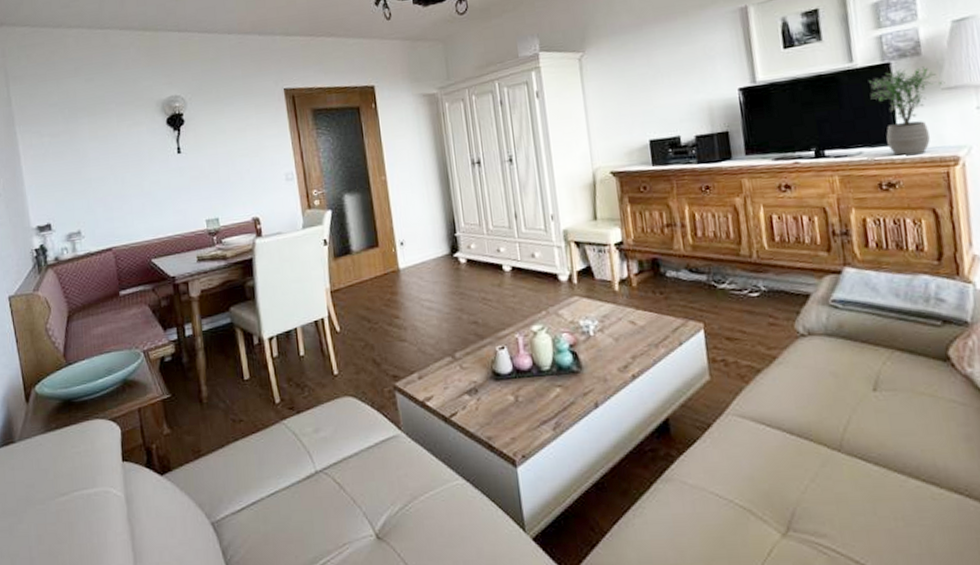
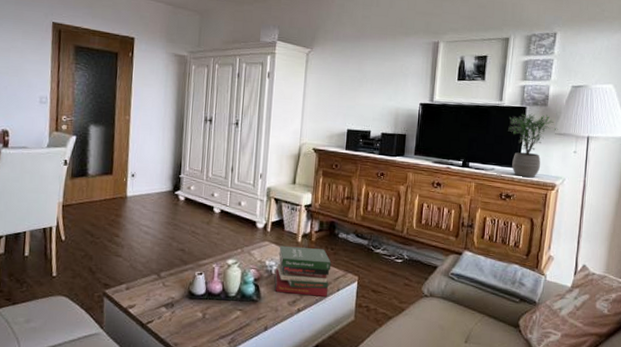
books: none [592,295,668,358] -> present [274,245,332,297]

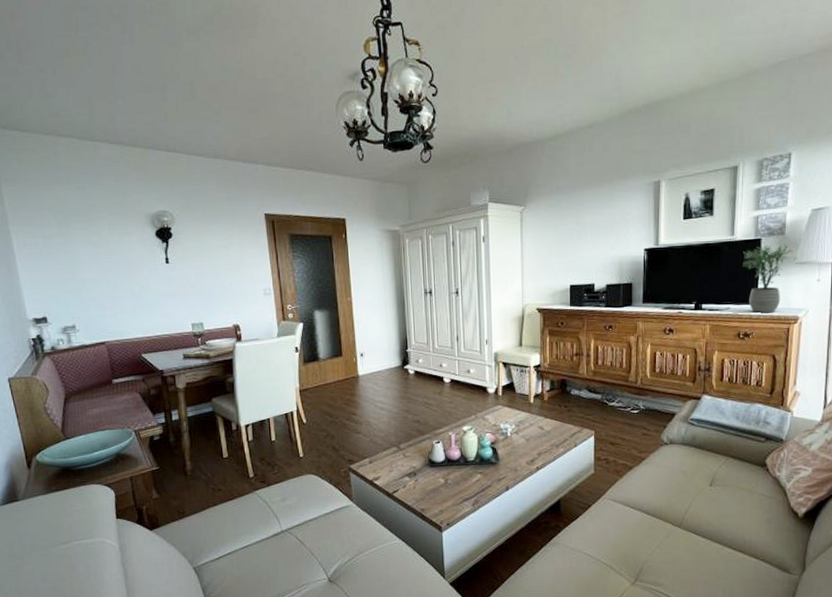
books: present [274,245,332,297] -> none [510,407,566,454]

